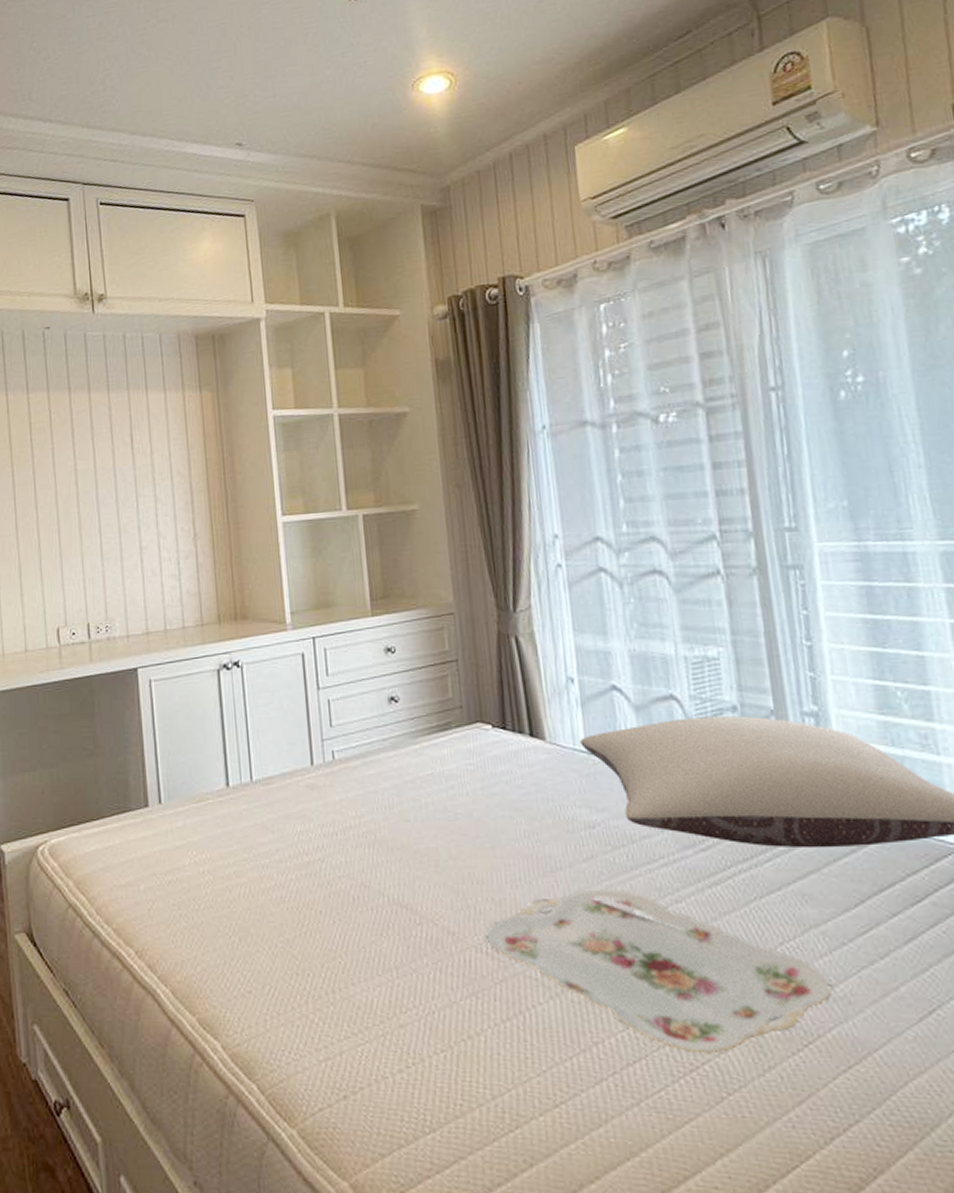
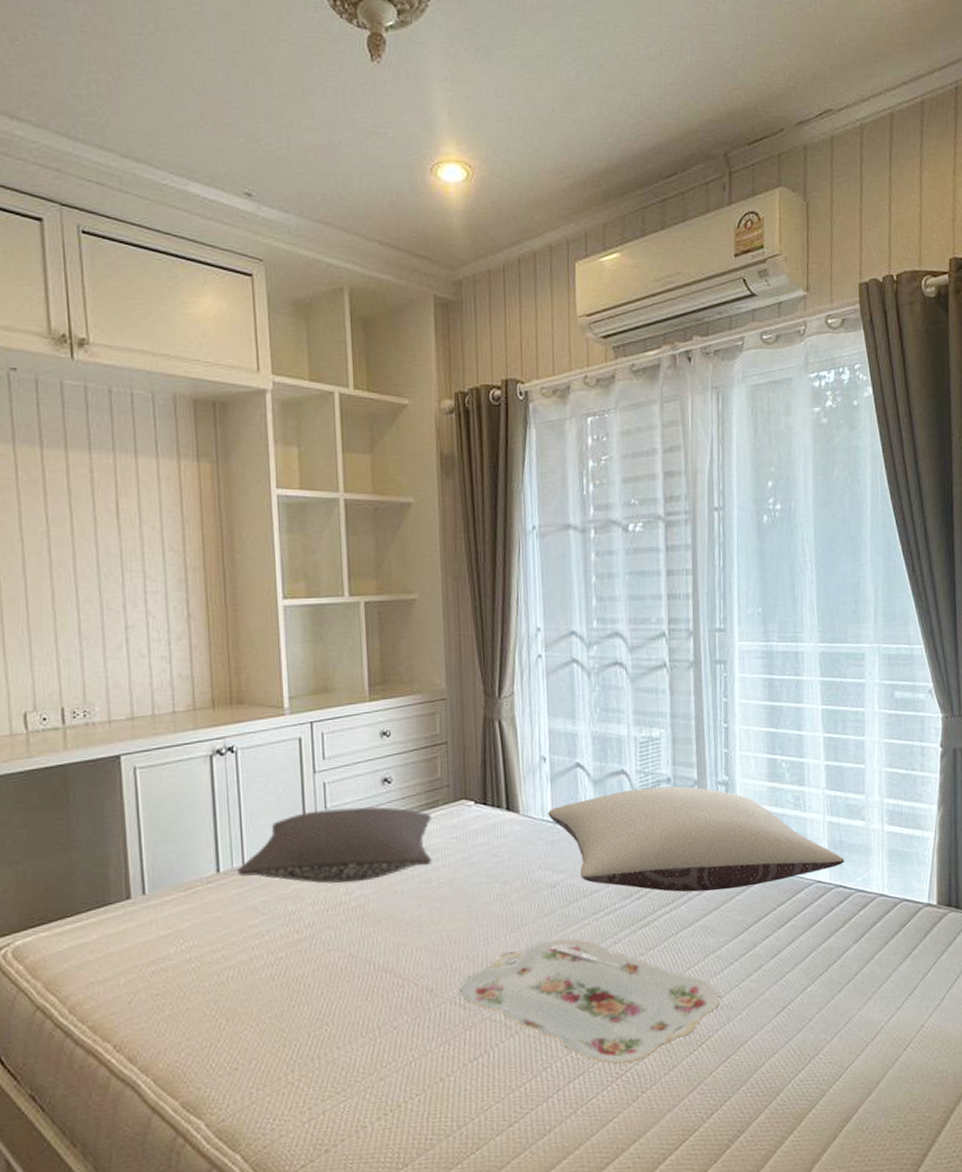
pillow: none [246,726,447,806] -> present [238,807,432,884]

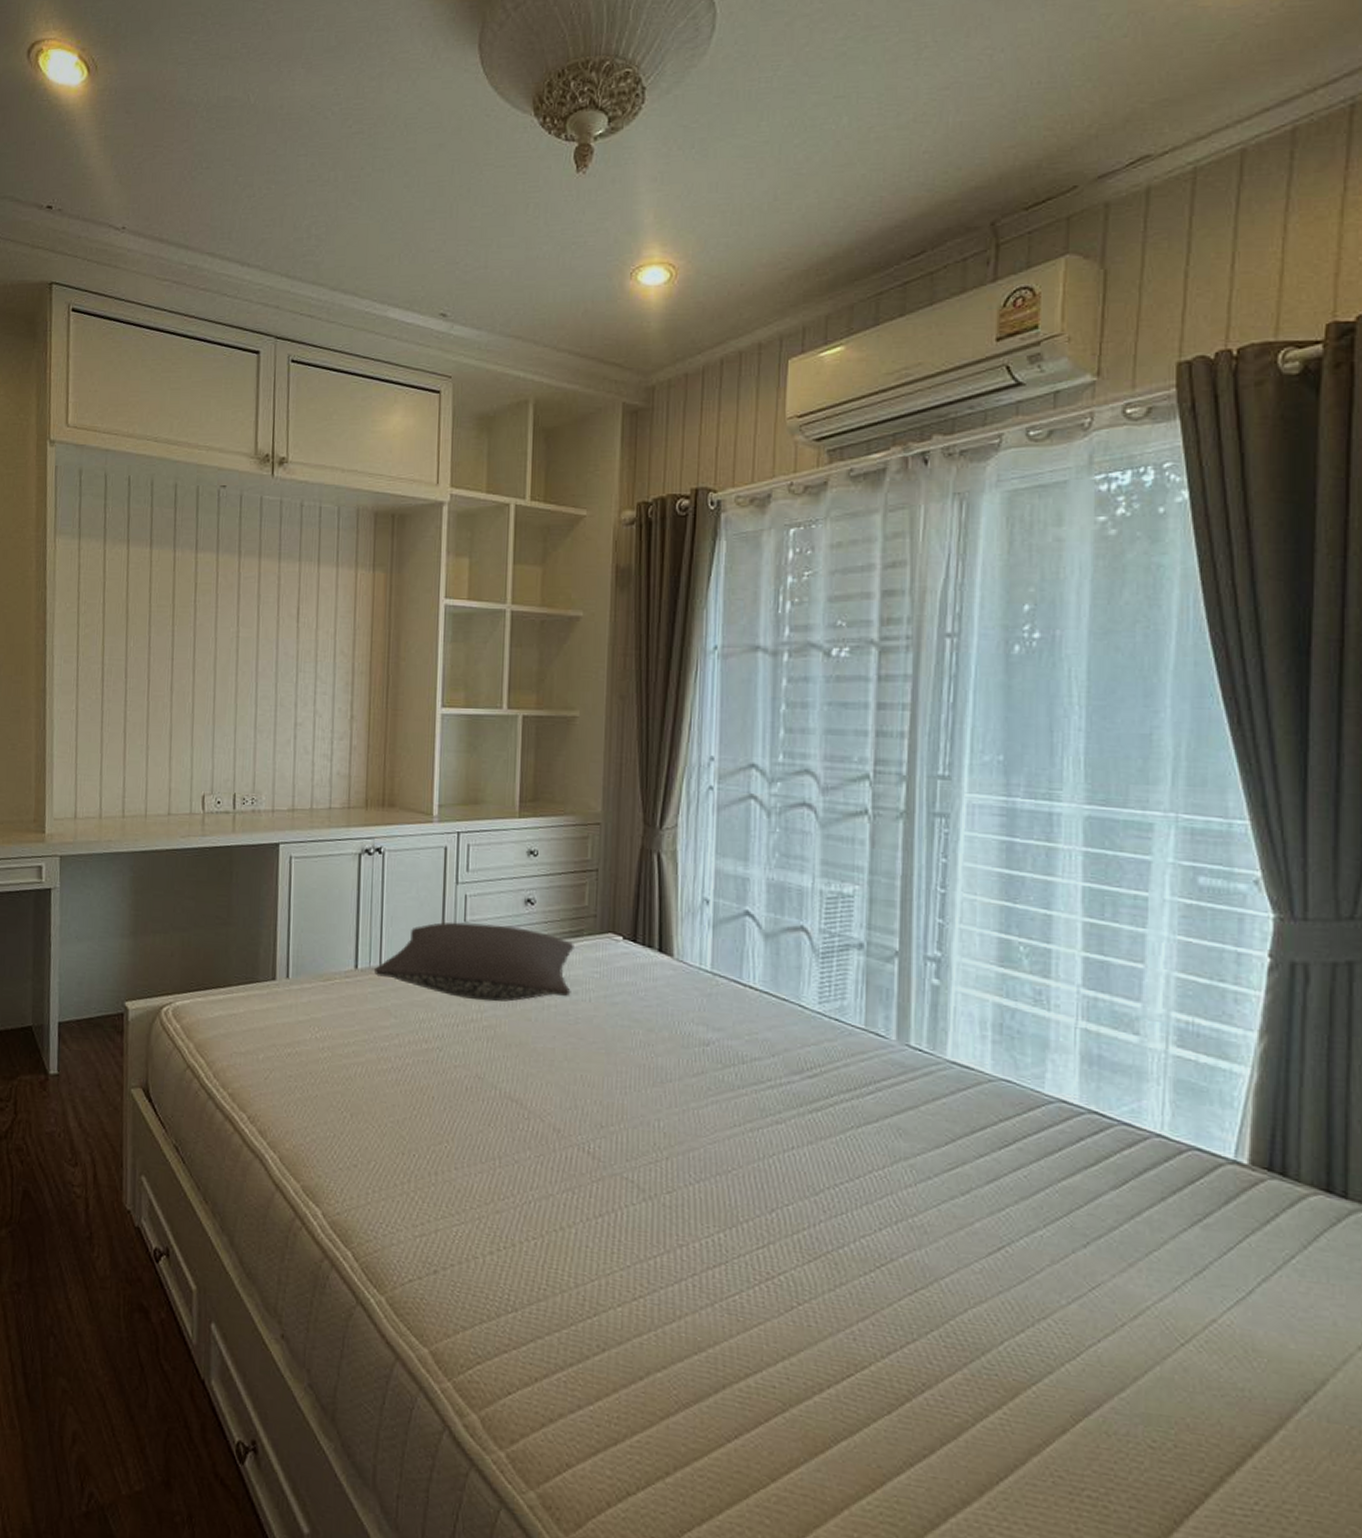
serving tray: present [459,938,721,1064] -> none [589,1103,911,1266]
pillow: present [548,786,845,892] -> none [707,950,1105,1090]

